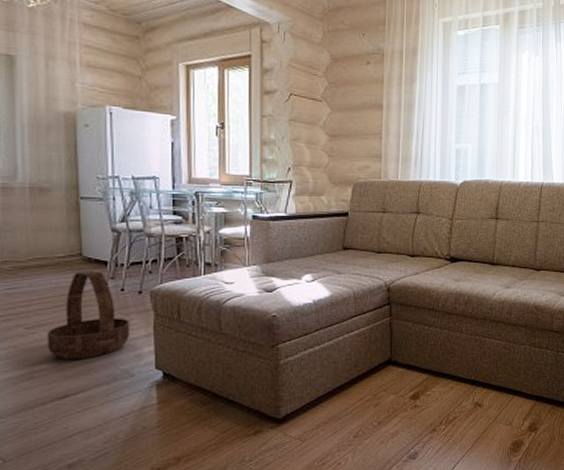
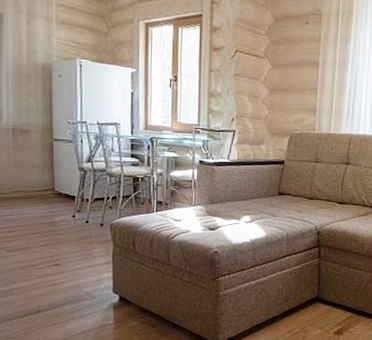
basket: present [46,271,131,359] -> none [24,203,93,280]

